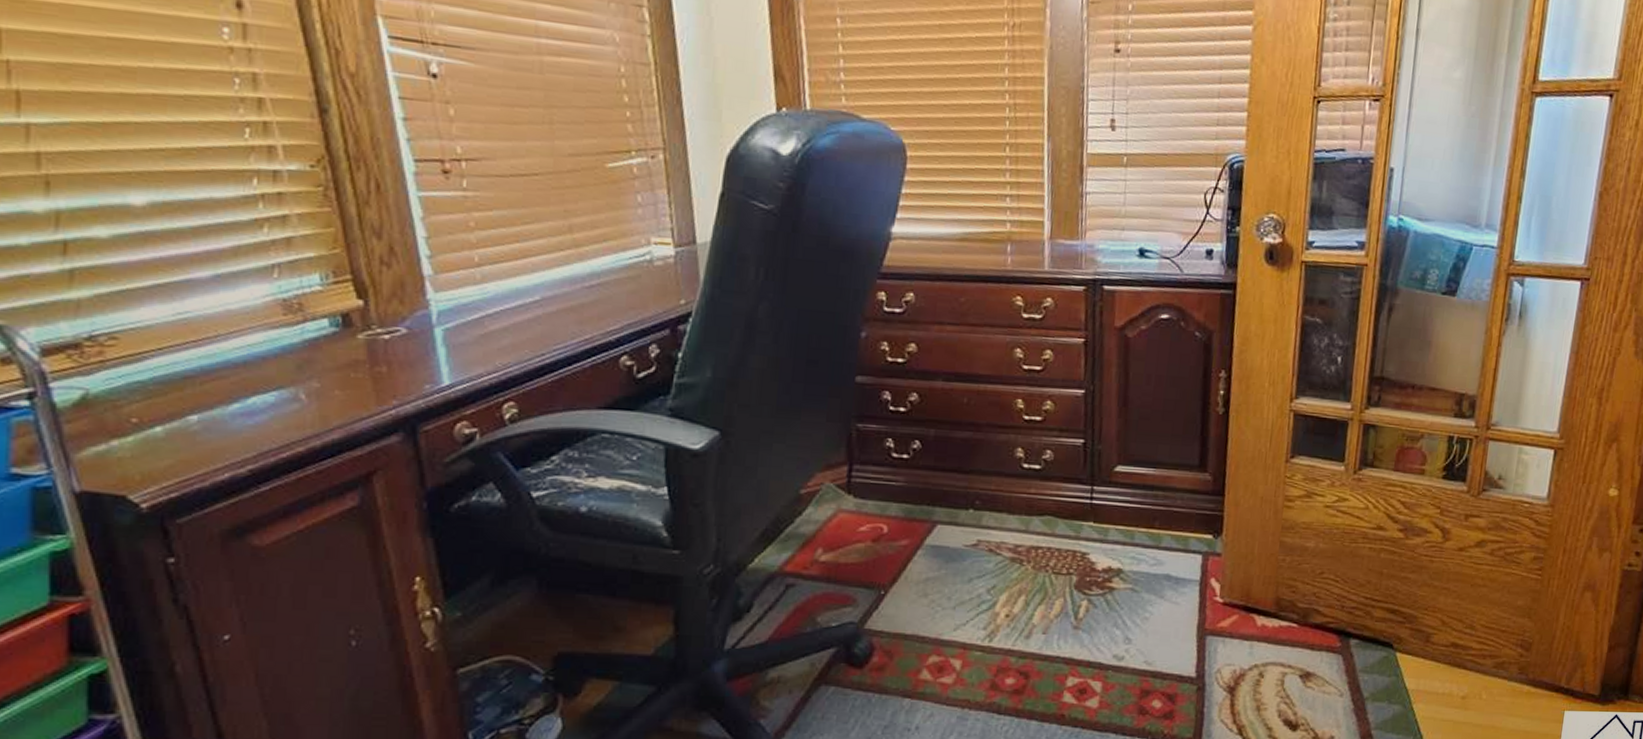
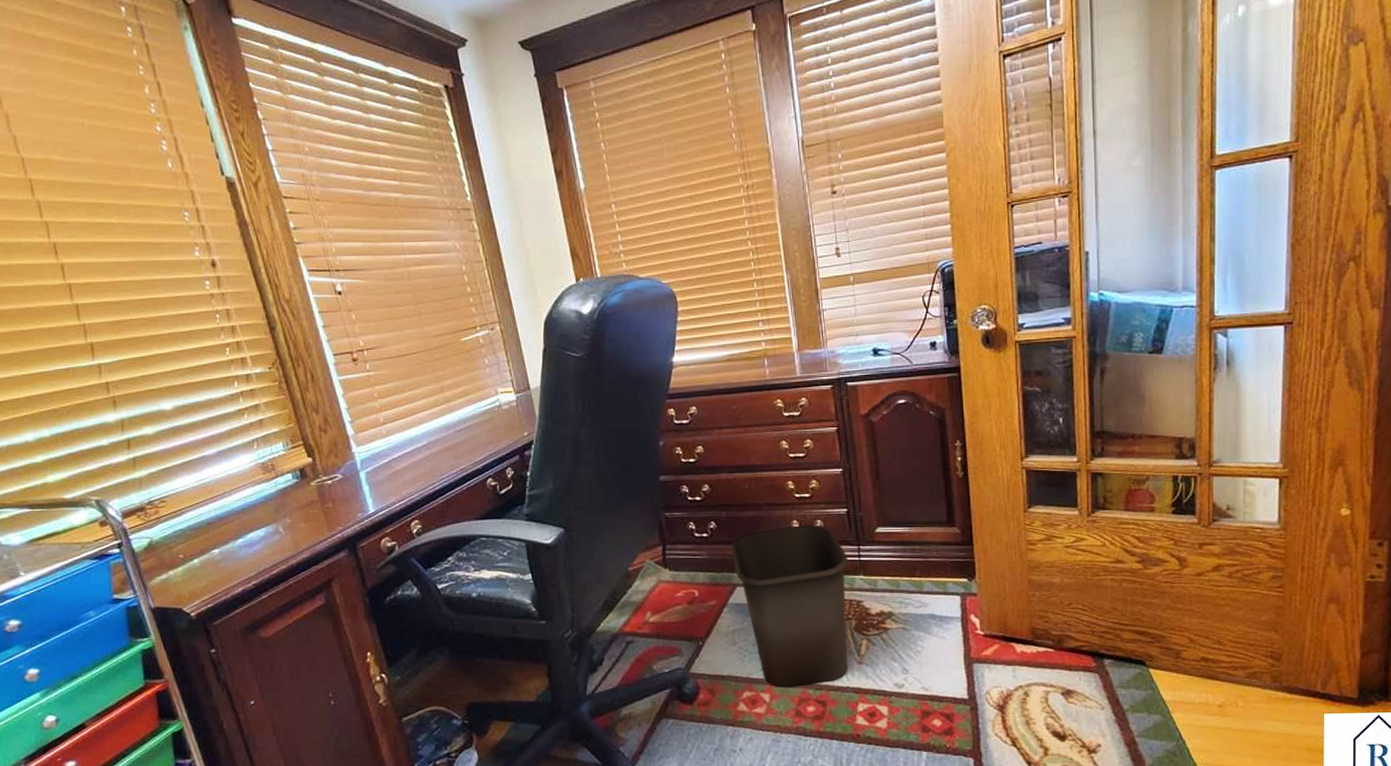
waste bin: none [936,454,1078,654] -> present [732,524,849,688]

